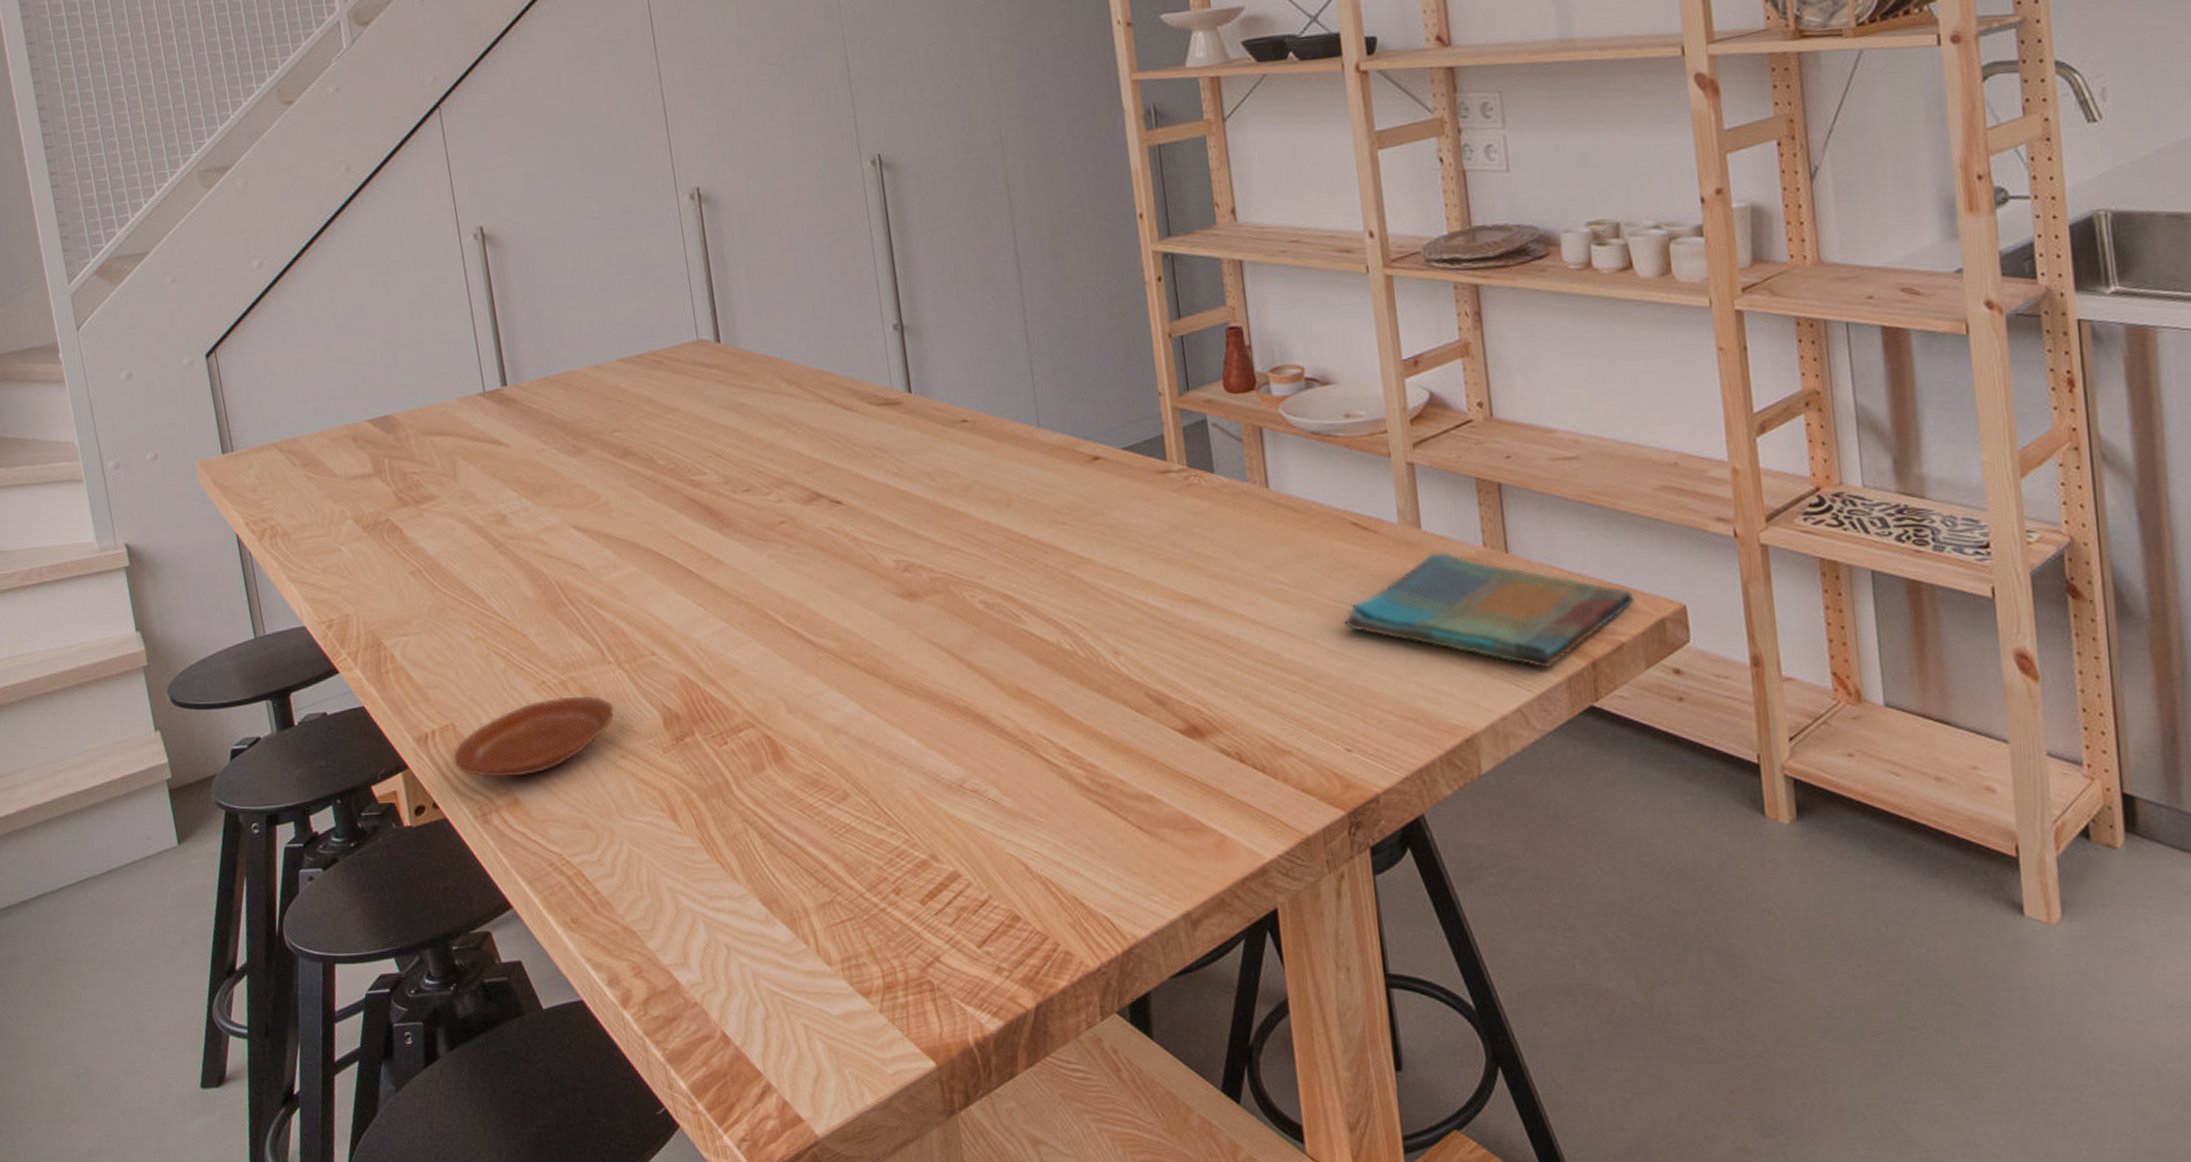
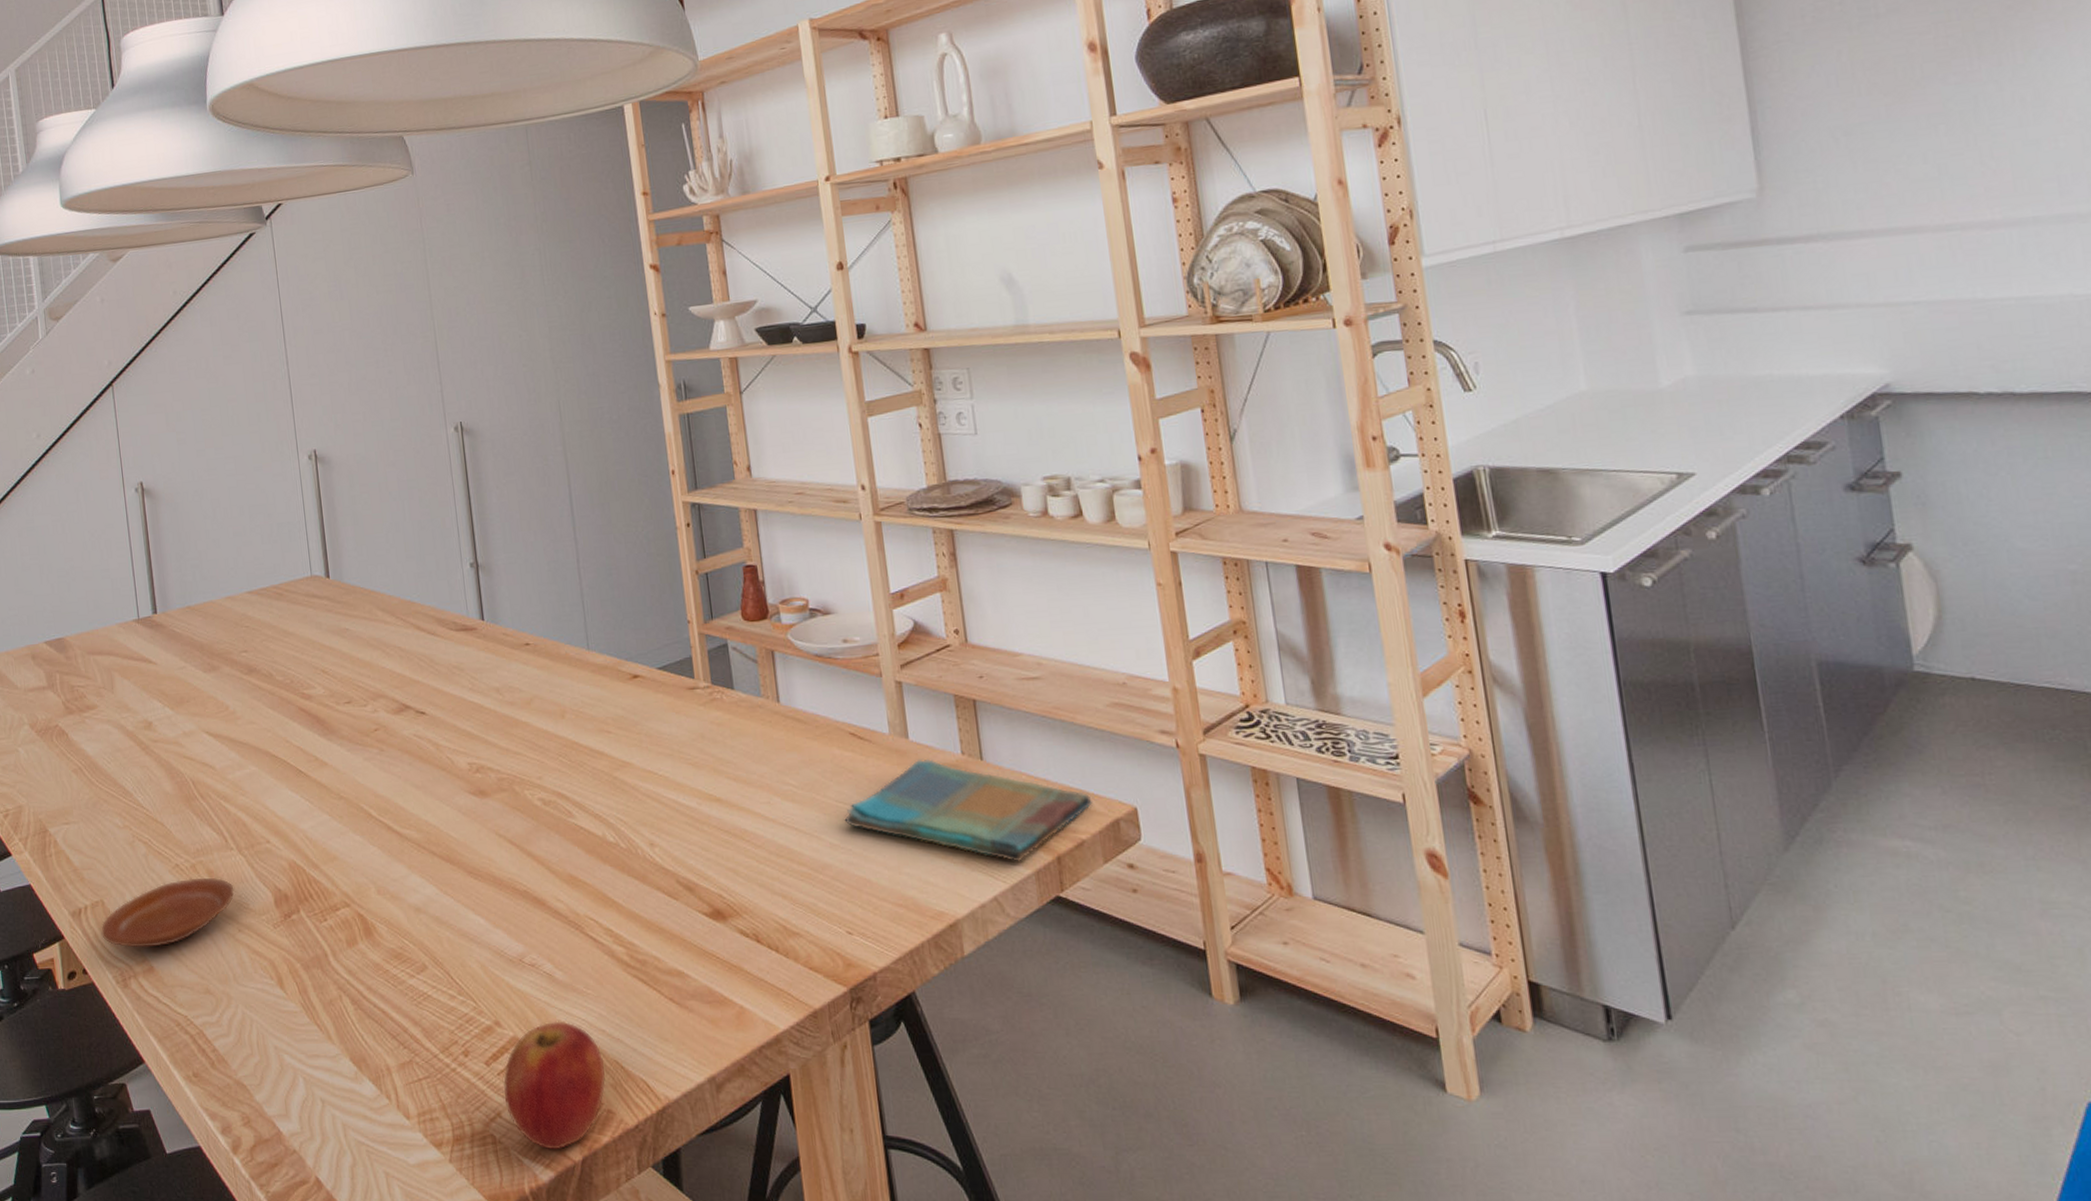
apple: none [941,853,1063,997] -> present [503,1021,606,1150]

